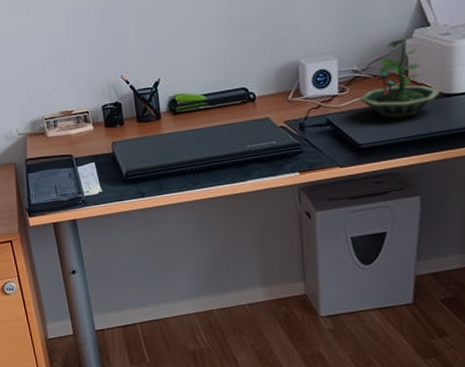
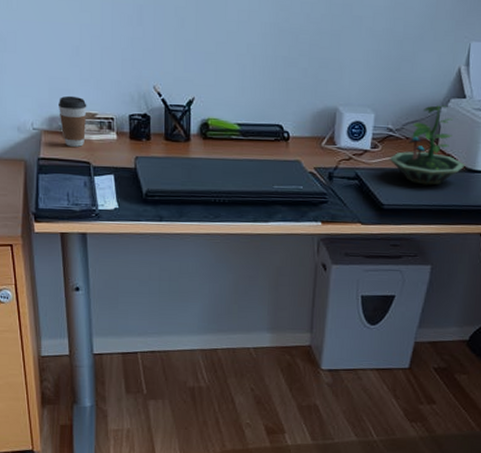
coffee cup: none [38,98,65,144] -> present [59,95,87,147]

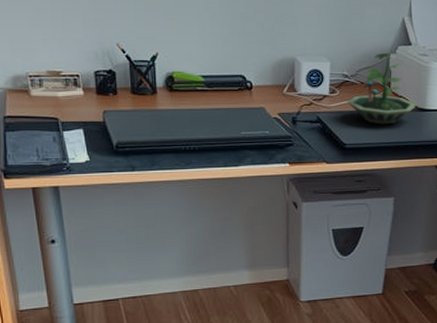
coffee cup: present [59,95,87,147] -> none [22,55,52,104]

